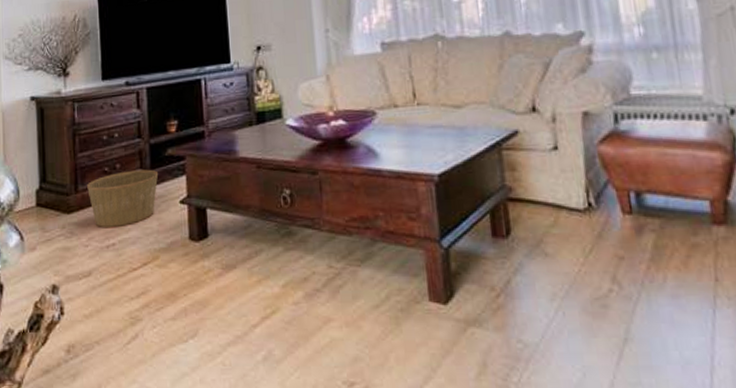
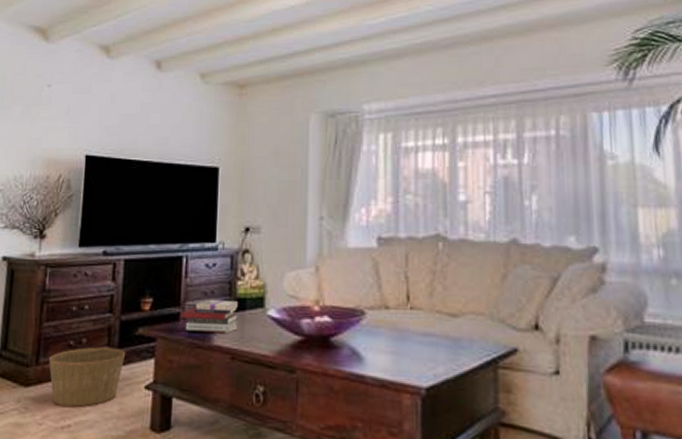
books: none [206,115,260,148] -> present [181,300,238,334]

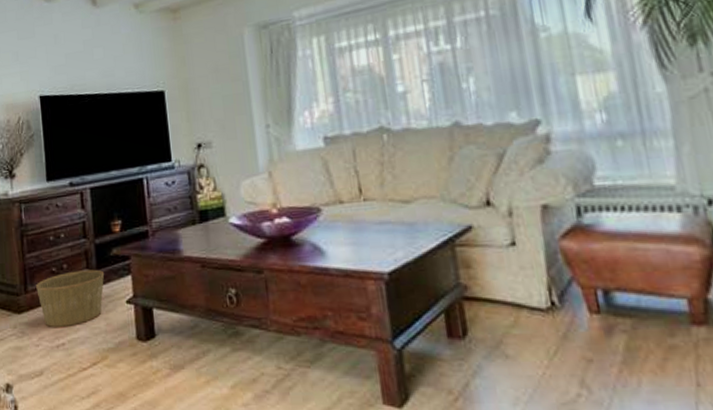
books: present [181,300,238,334] -> none [150,213,204,247]

